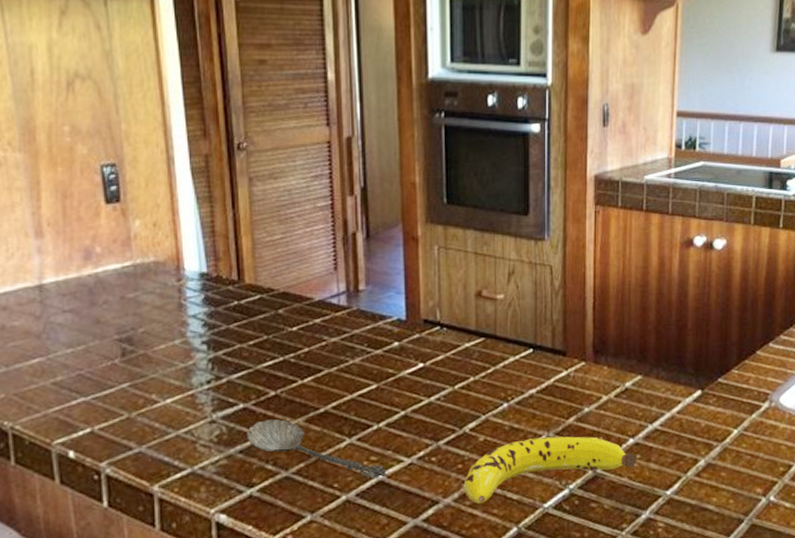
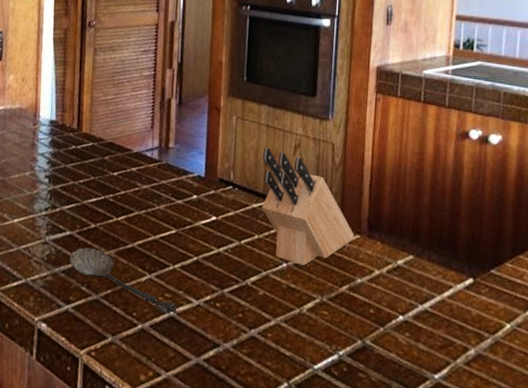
fruit: present [463,436,637,503] -> none [242,299,406,354]
knife block: none [473,278,580,403] -> present [262,147,355,266]

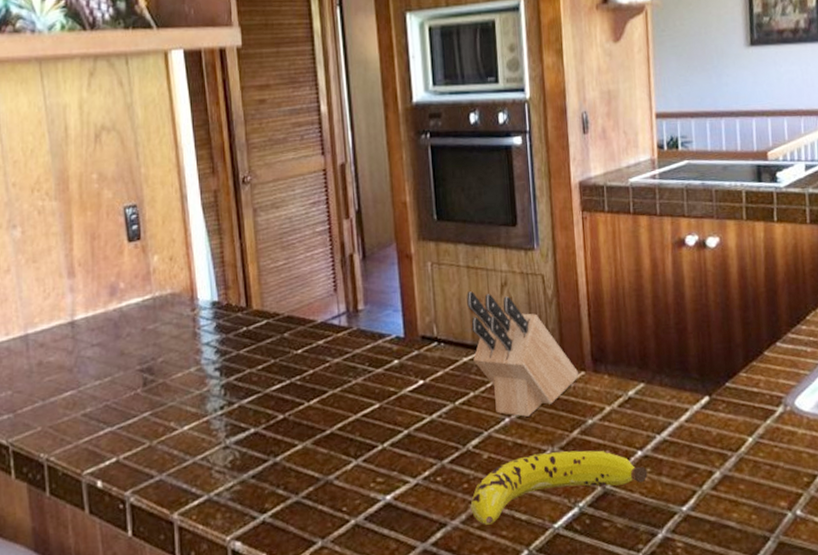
spoon: present [69,247,177,314] -> none [258,443,393,501]
fruit: none [242,299,406,354] -> present [470,450,648,525]

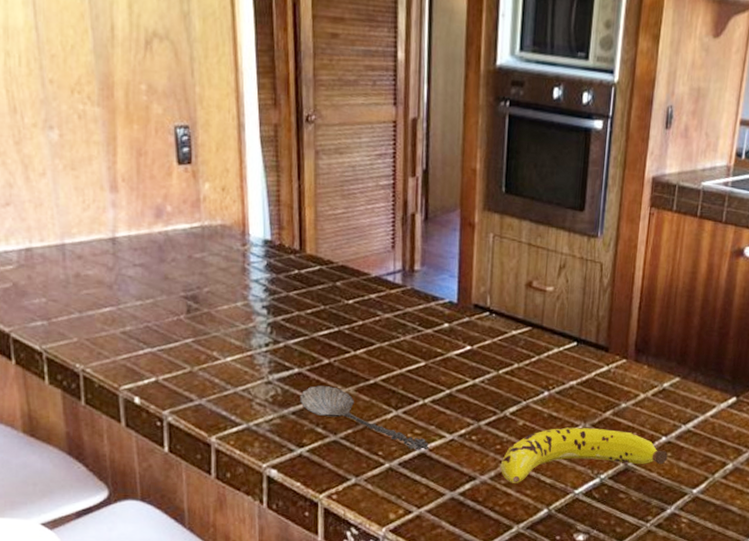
spoon: none [258,443,393,501] -> present [300,386,429,450]
knife block: present [466,291,579,417] -> none [522,268,621,393]

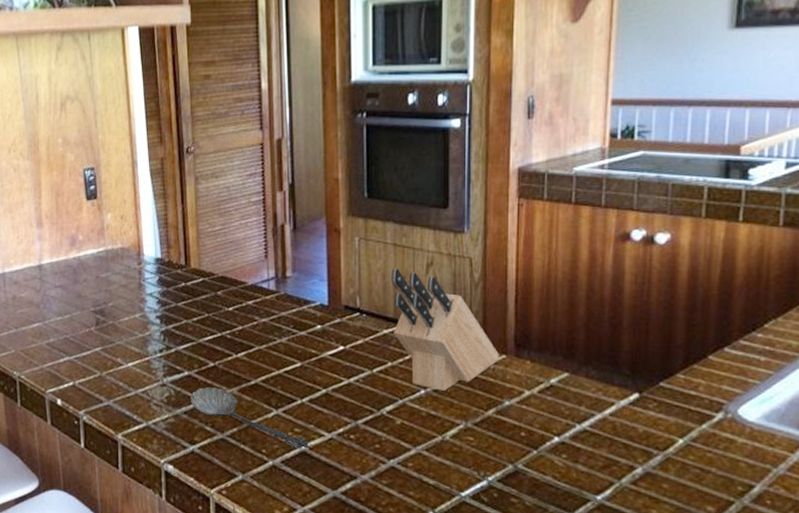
fruit: present [500,427,668,483] -> none [380,426,563,484]
knife block: none [522,268,621,393] -> present [391,268,500,391]

